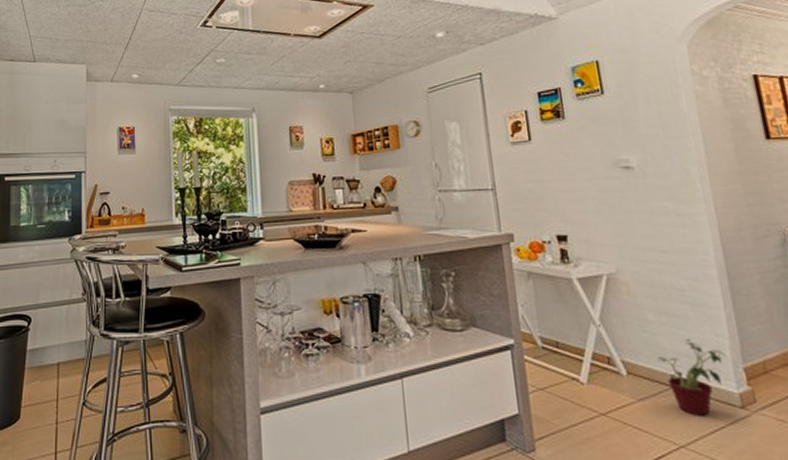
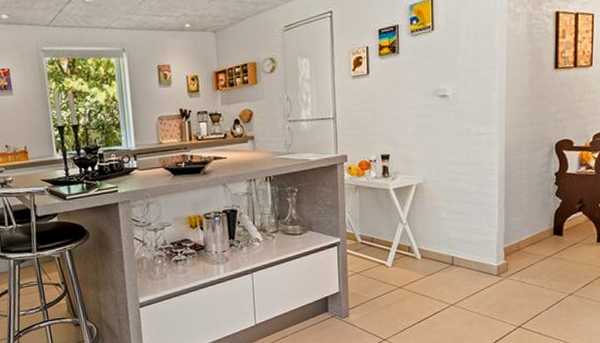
potted plant: present [658,338,725,416] -> none [445,229,493,283]

